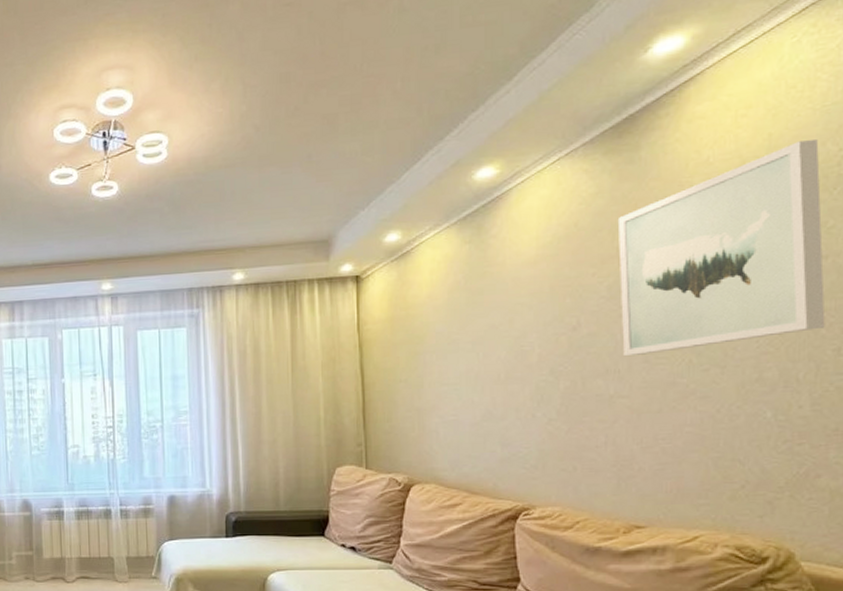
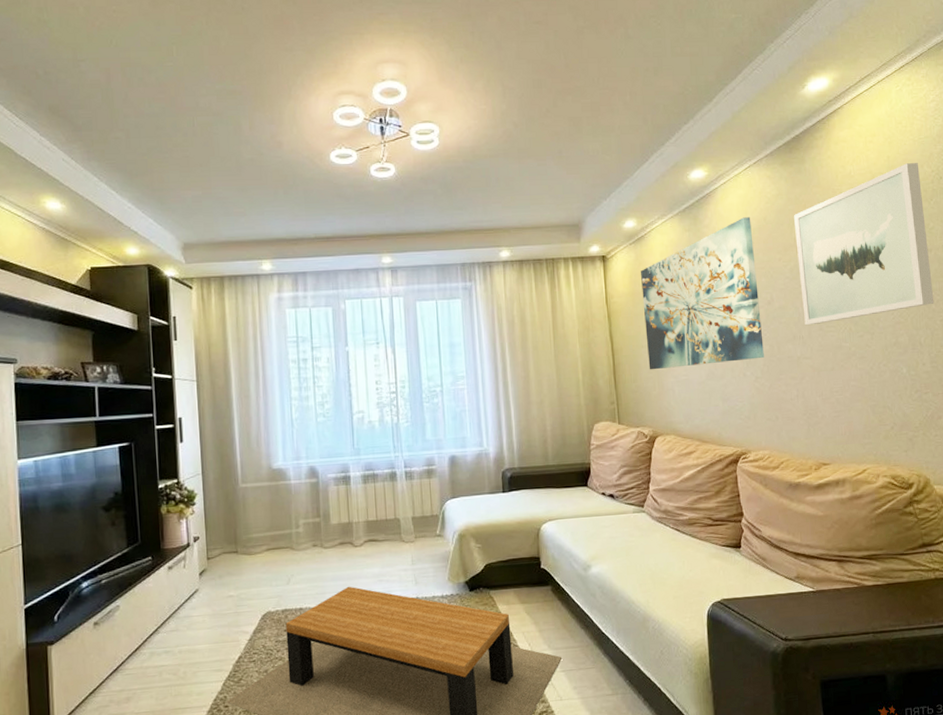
wall art: none [402,223,563,408] -> present [640,217,764,370]

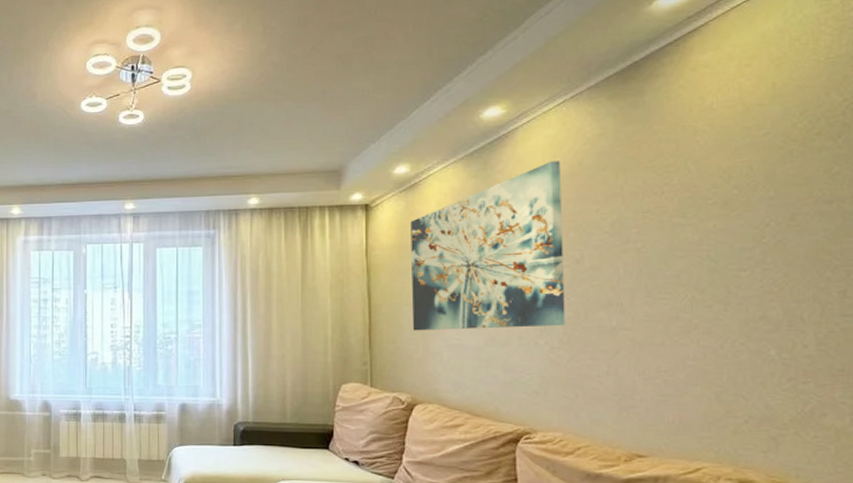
wall art: present [793,162,934,326] -> none [621,88,831,291]

